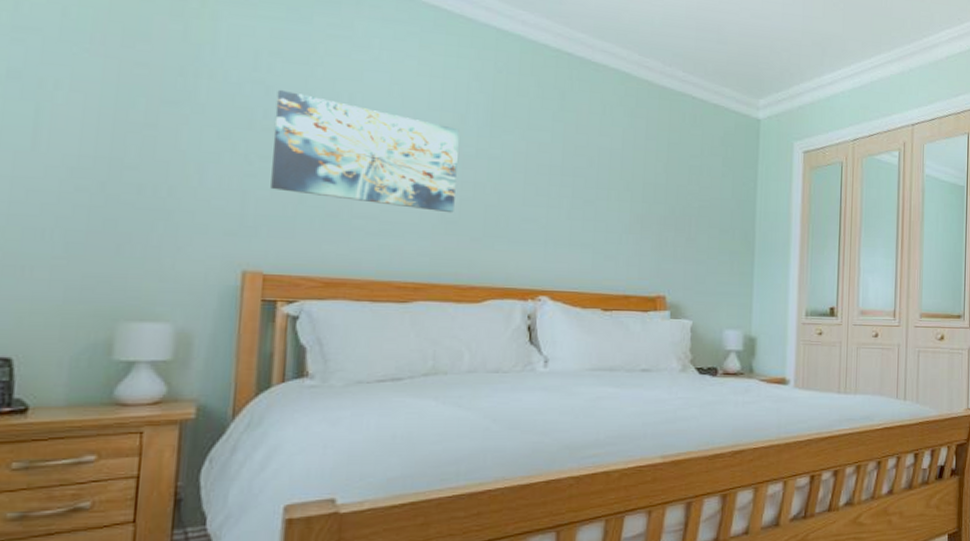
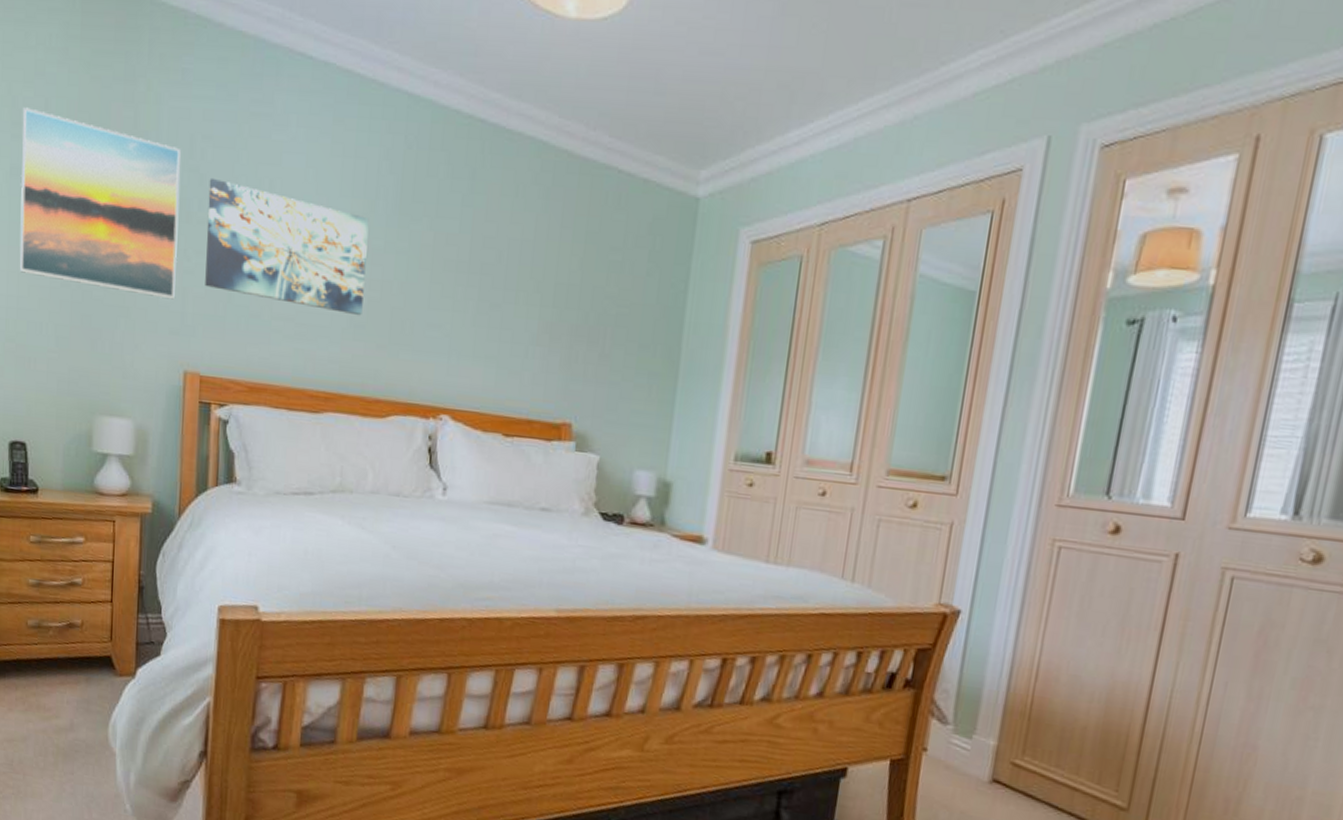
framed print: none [14,13,242,202] -> present [19,107,181,300]

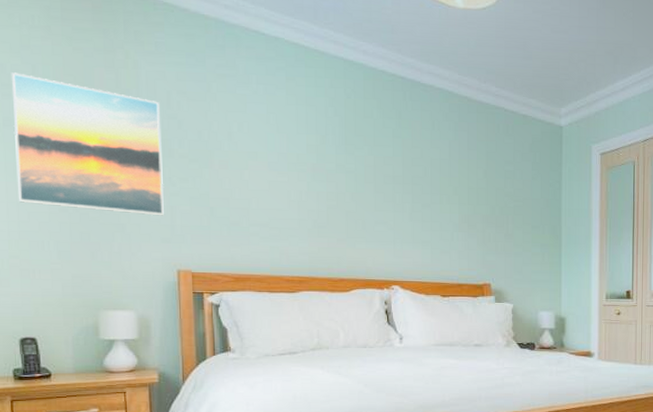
wall art: present [205,177,369,316] -> none [186,123,323,219]

